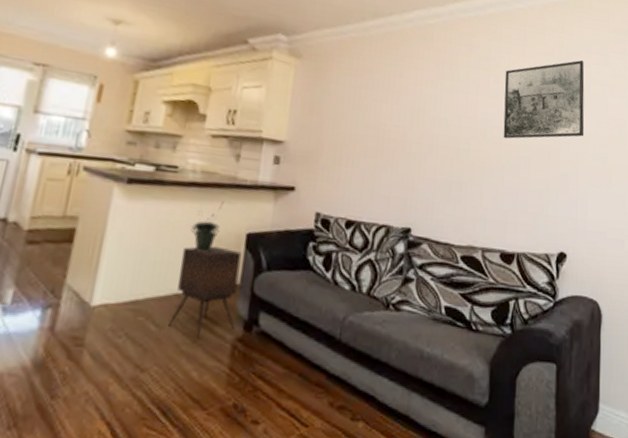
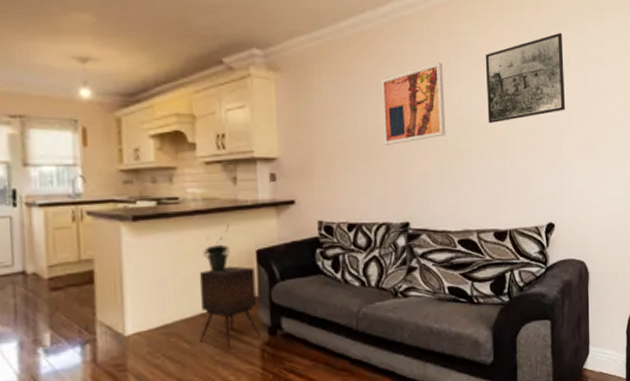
wall art: none [394,71,462,146] -> present [380,62,446,145]

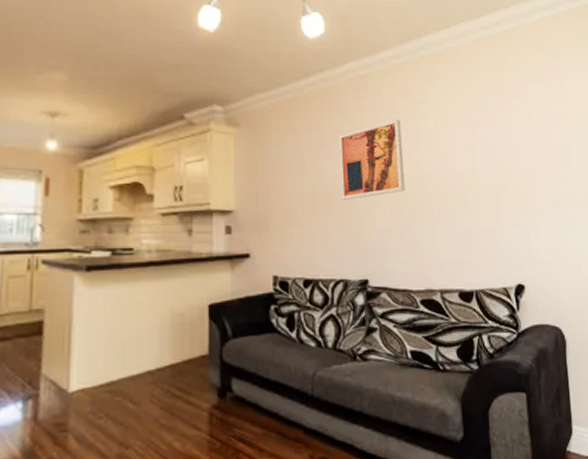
side table: present [199,266,261,349] -> none [144,320,210,411]
potted plant: present [202,224,230,273] -> none [154,277,182,327]
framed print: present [485,32,566,124] -> none [443,91,530,180]

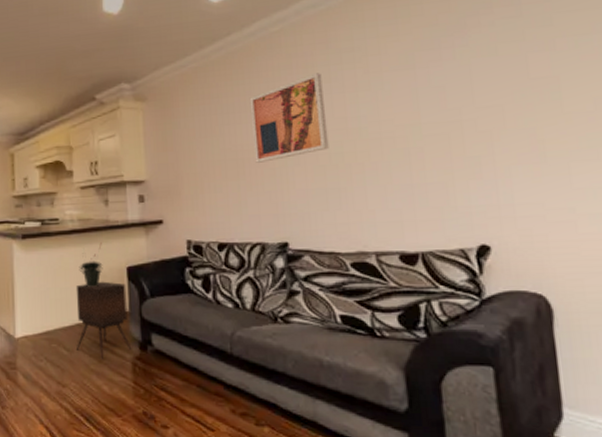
side table: none [144,320,210,411] -> present [75,281,132,359]
potted plant: none [154,277,182,327] -> present [79,243,103,287]

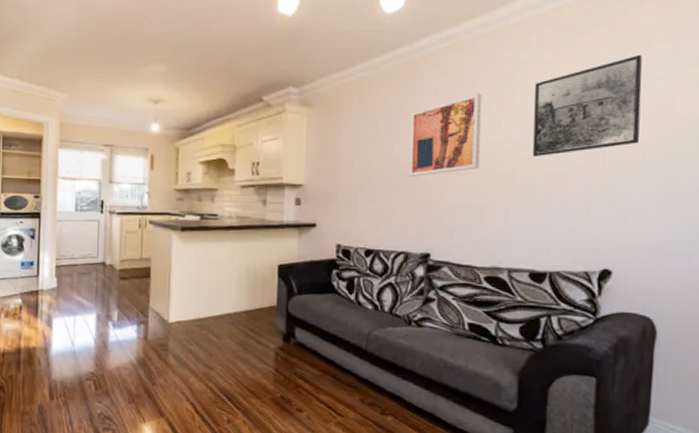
side table: present [75,281,132,359] -> none [224,276,276,347]
potted plant: present [79,243,103,287] -> none [233,240,257,281]
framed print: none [375,19,497,133] -> present [532,54,643,157]

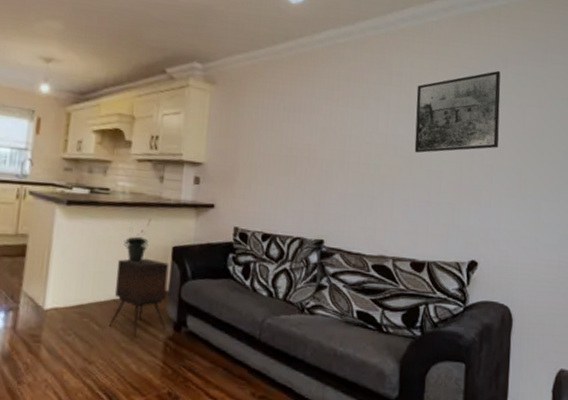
side table: none [224,276,276,347] -> present [108,258,169,337]
potted plant: none [233,240,257,281] -> present [123,219,151,263]
wall art: present [409,94,482,176] -> none [306,89,373,163]

